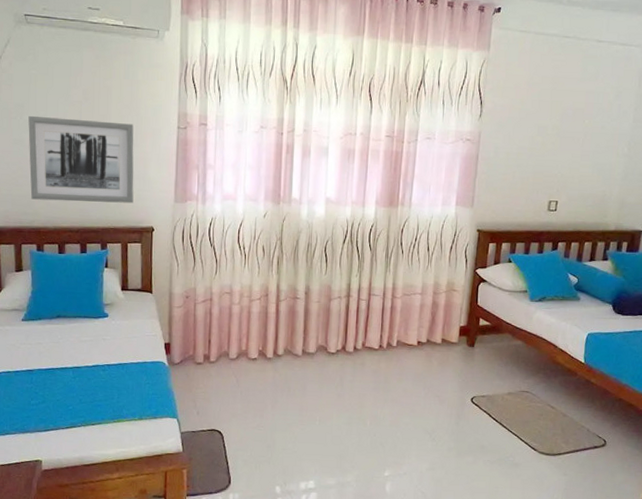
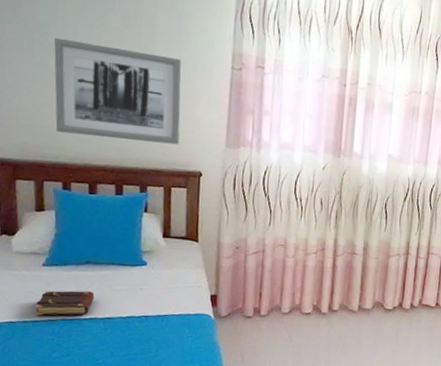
book: none [17,342,65,366] -> present [35,290,95,316]

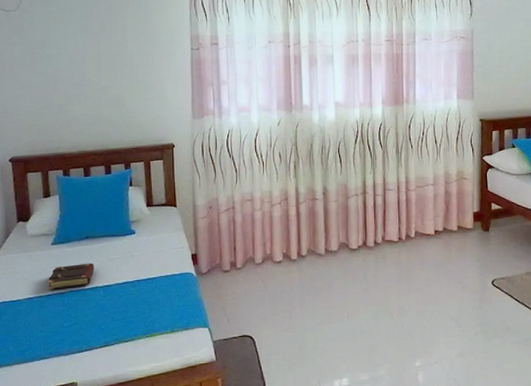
wall art: present [54,37,182,145] -> none [50,49,153,128]

